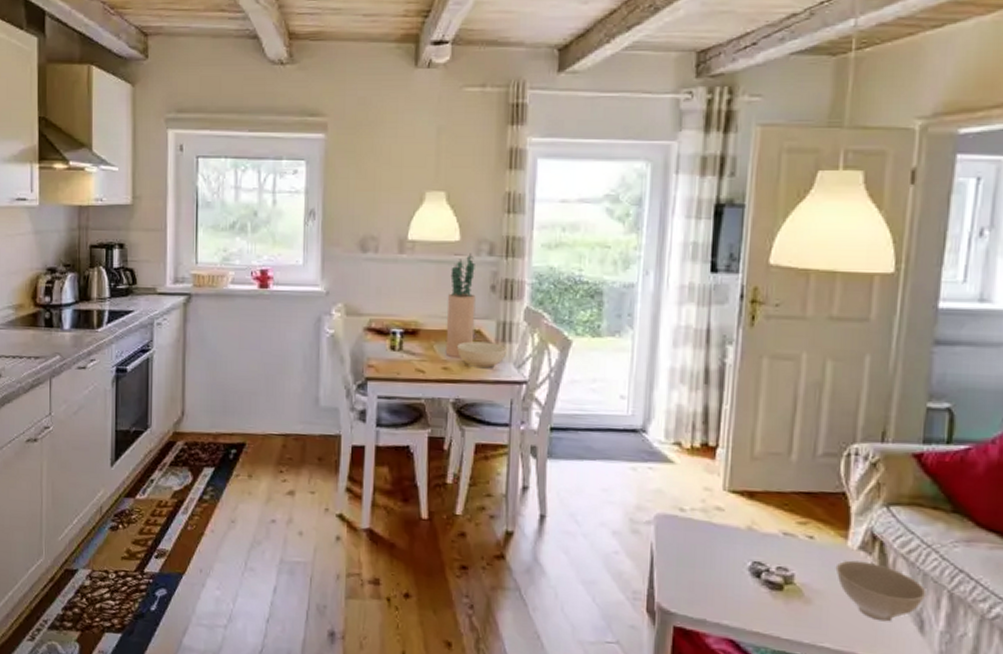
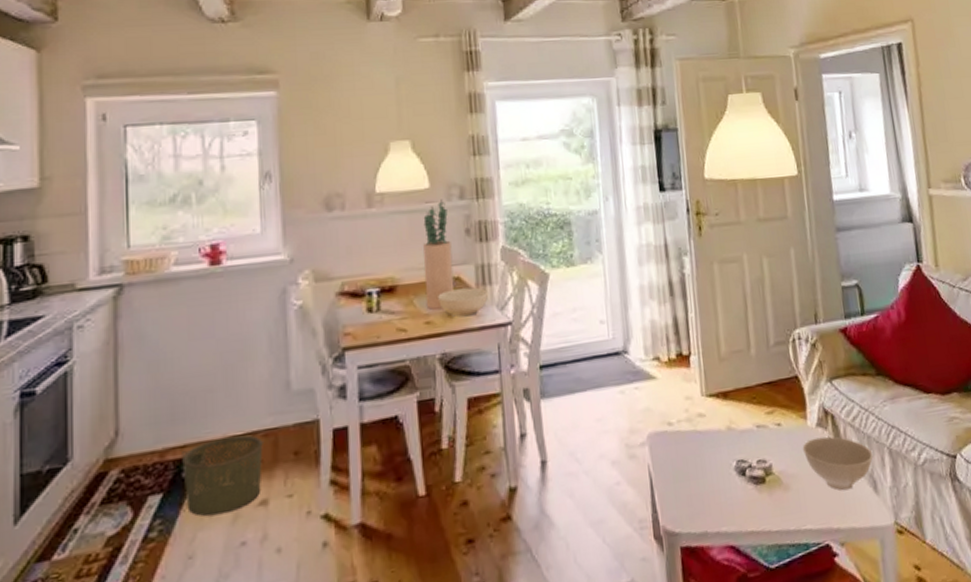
basket: none [230,433,295,495] -> present [182,435,265,516]

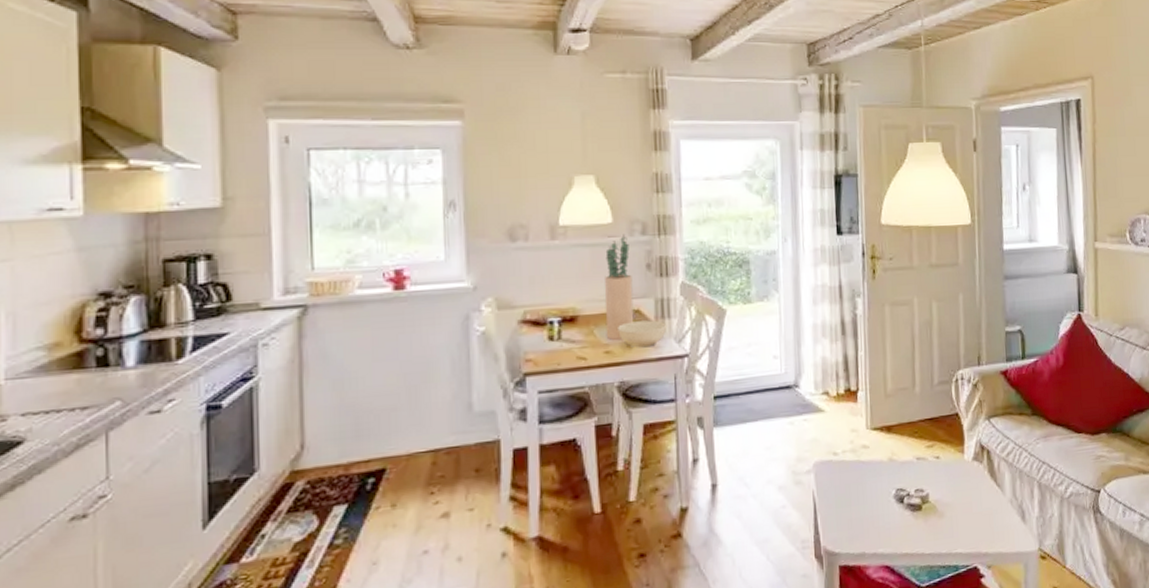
basket: present [182,435,265,516] -> none [366,452,447,526]
bowl: present [802,436,873,491] -> none [958,469,1024,519]

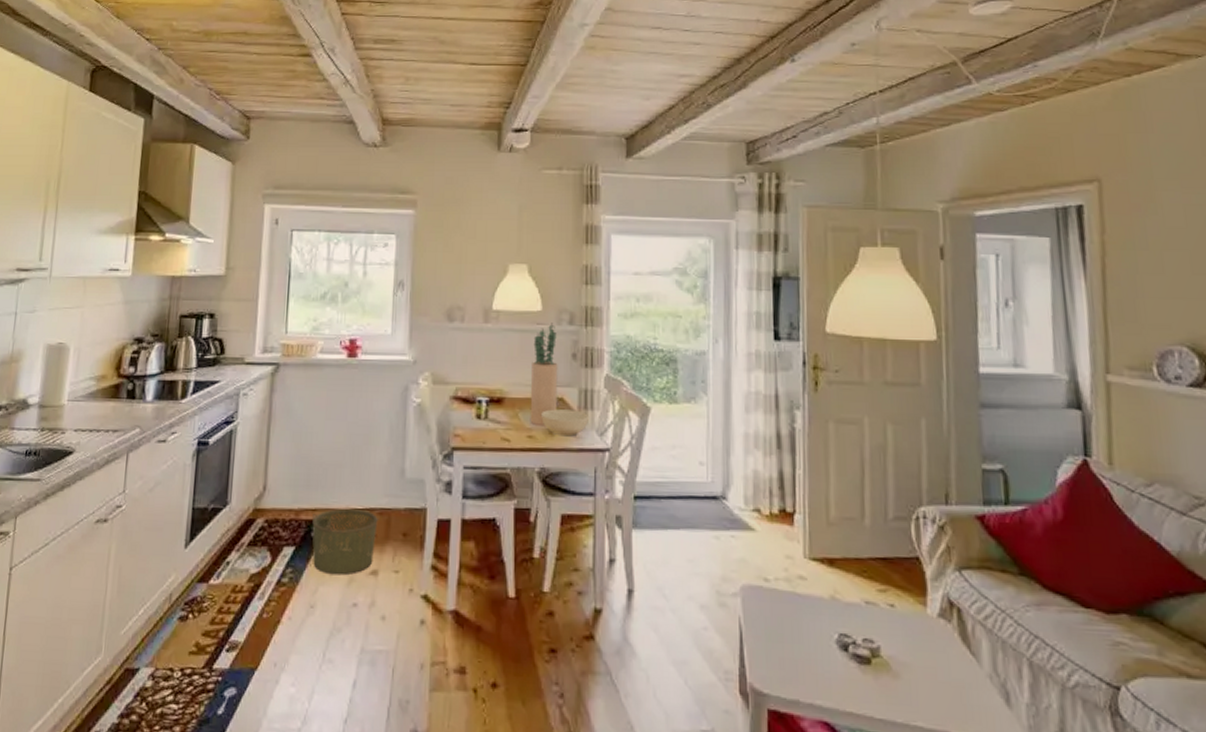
basket: none [366,452,447,526] -> present [312,508,379,575]

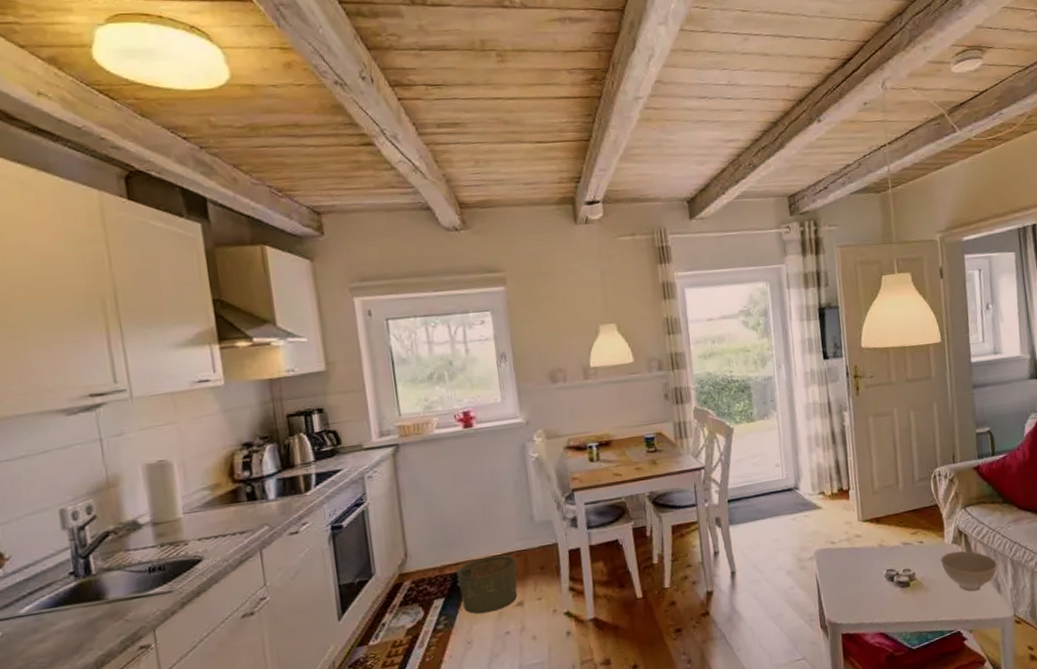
vase: present [530,322,558,427] -> none [630,371,658,459]
bowl: present [541,409,588,437] -> none [645,440,685,464]
bowl: none [918,629,1008,695] -> present [940,551,998,592]

